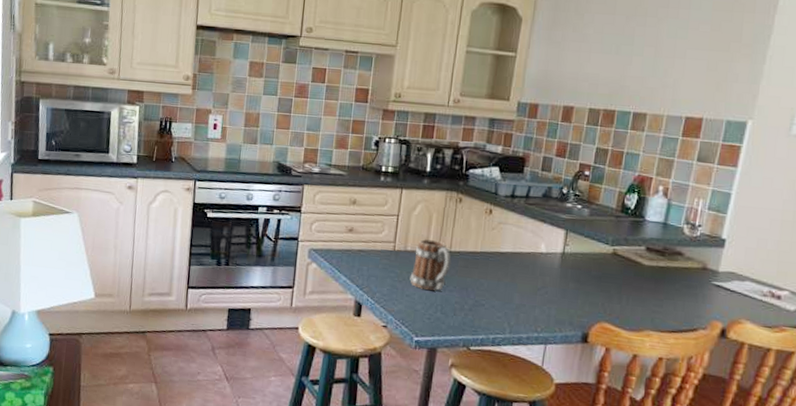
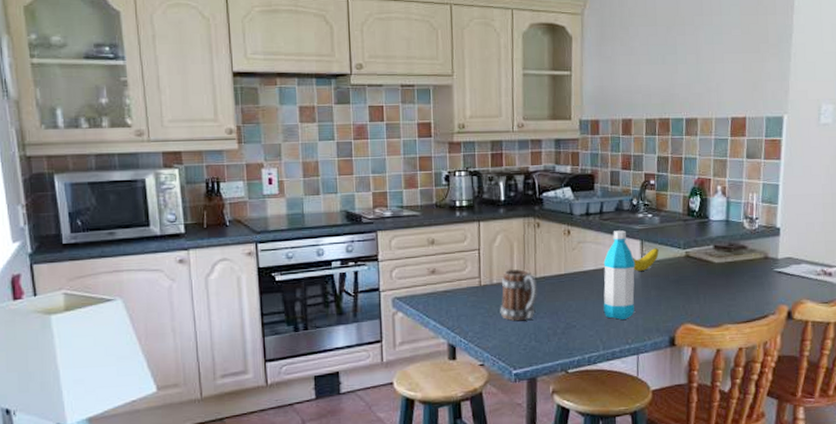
water bottle: none [515,216,557,307] -> present [603,230,636,320]
banana: none [554,239,584,261] -> present [633,247,659,271]

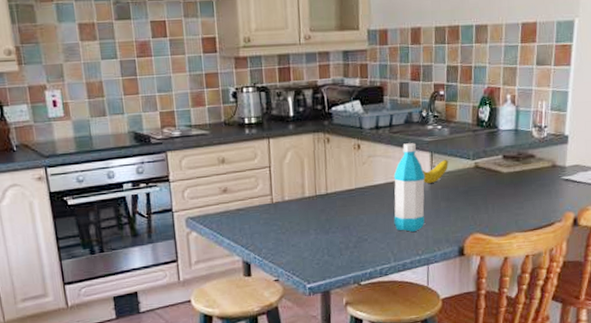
mug: present [500,269,538,321] -> none [292,185,330,236]

